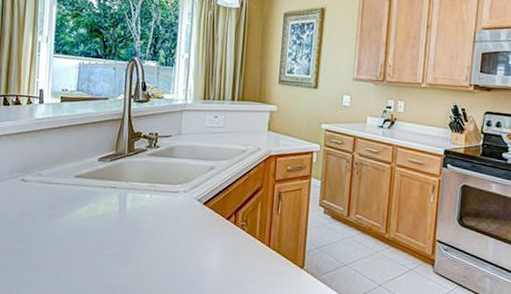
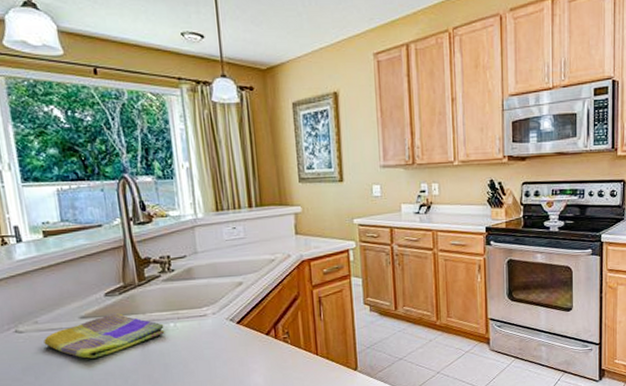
dish towel: none [42,176,142,215] -> present [44,312,165,359]

